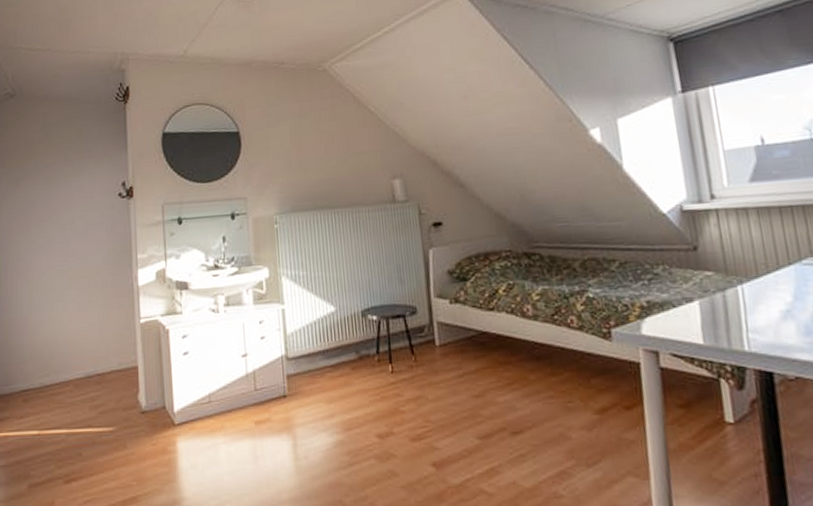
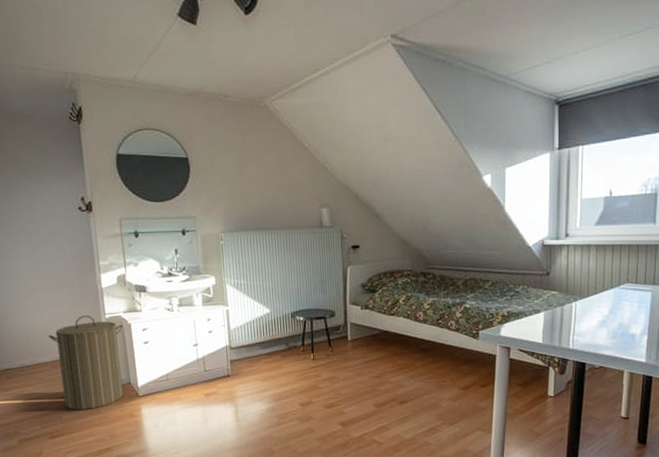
laundry hamper: none [74,319,159,444] -> present [48,314,123,410]

